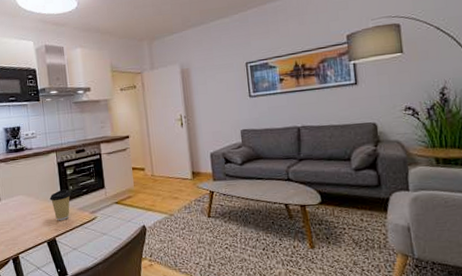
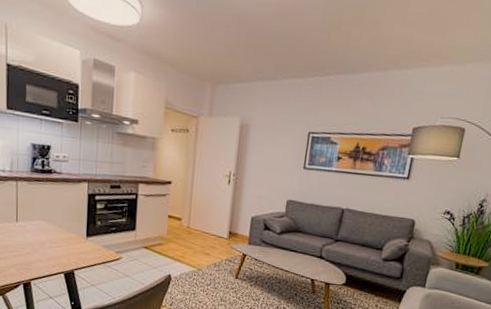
coffee cup: present [49,189,71,221] -> none [73,223,98,255]

